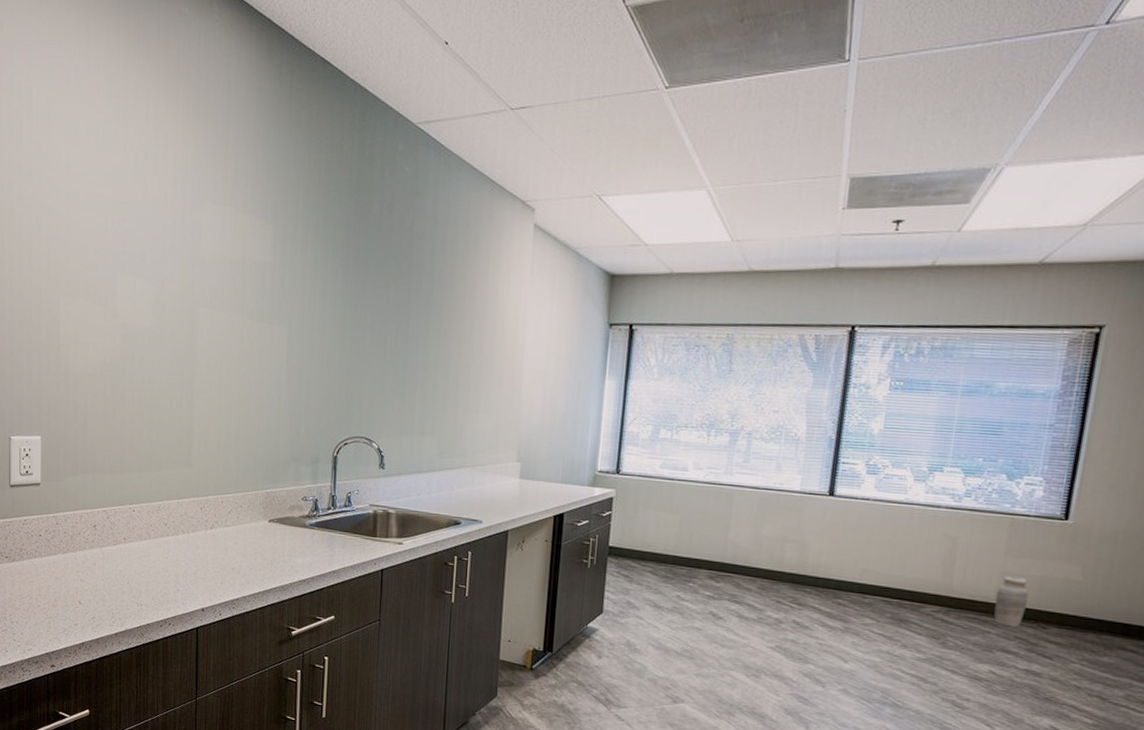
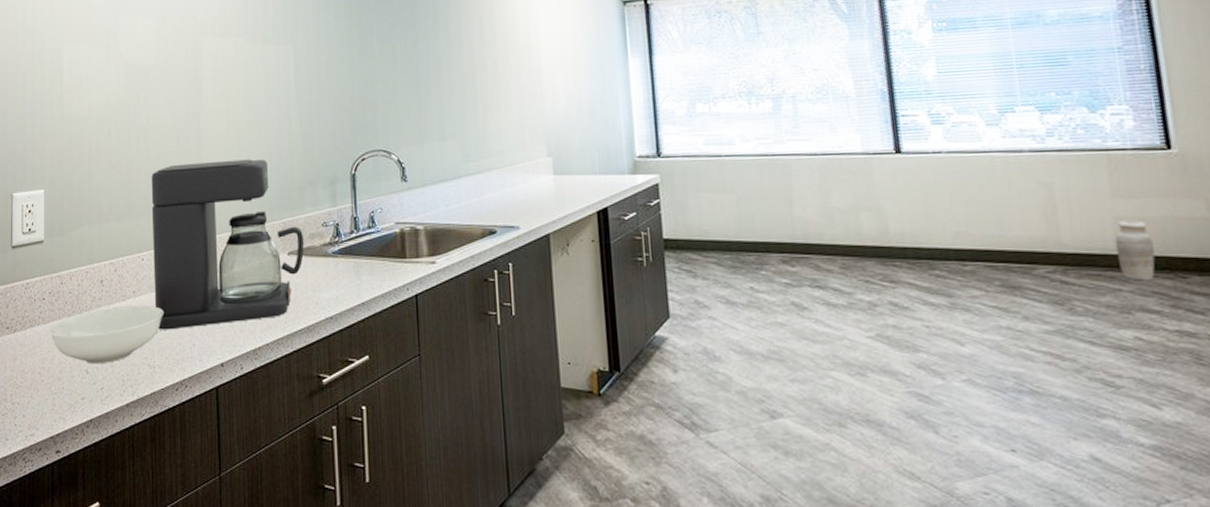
bowl: none [46,550,152,598] -> present [50,305,164,364]
coffee maker: none [143,427,285,575] -> present [151,159,305,330]

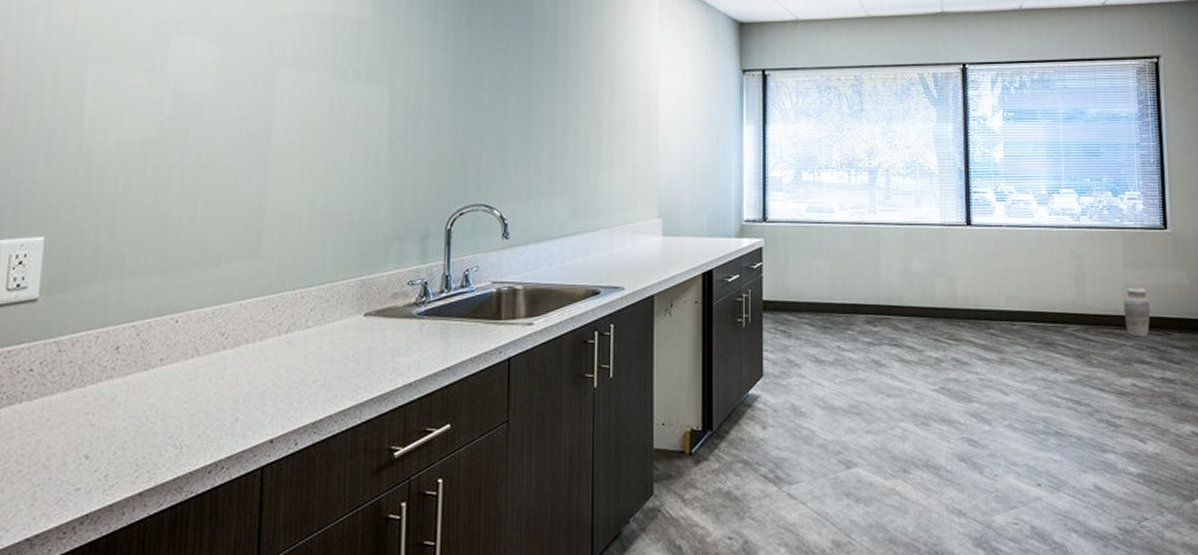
bowl: present [50,305,164,364] -> none [37,375,201,448]
coffee maker: present [151,159,305,330] -> none [188,209,386,404]

